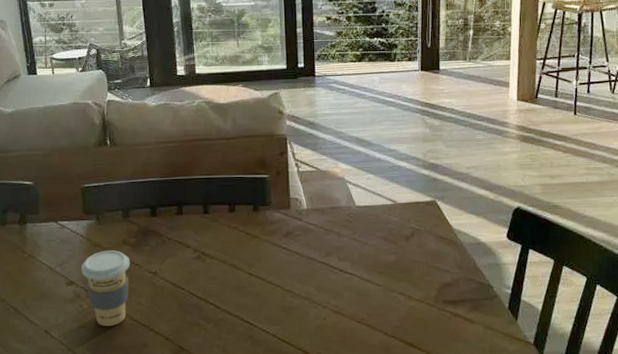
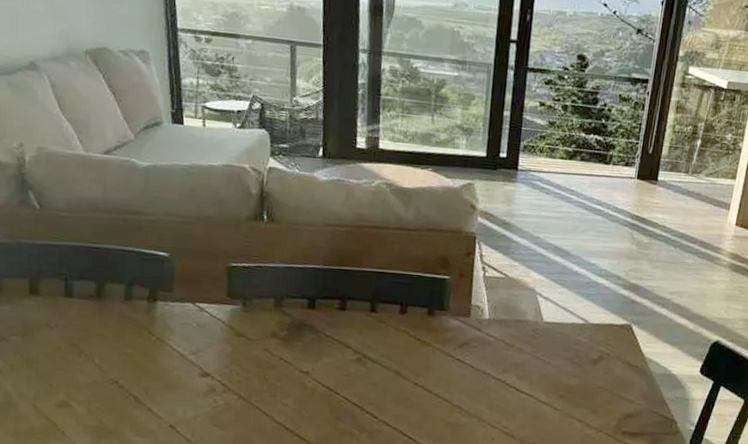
coffee cup: present [80,250,130,326] -> none [219,341,278,427]

